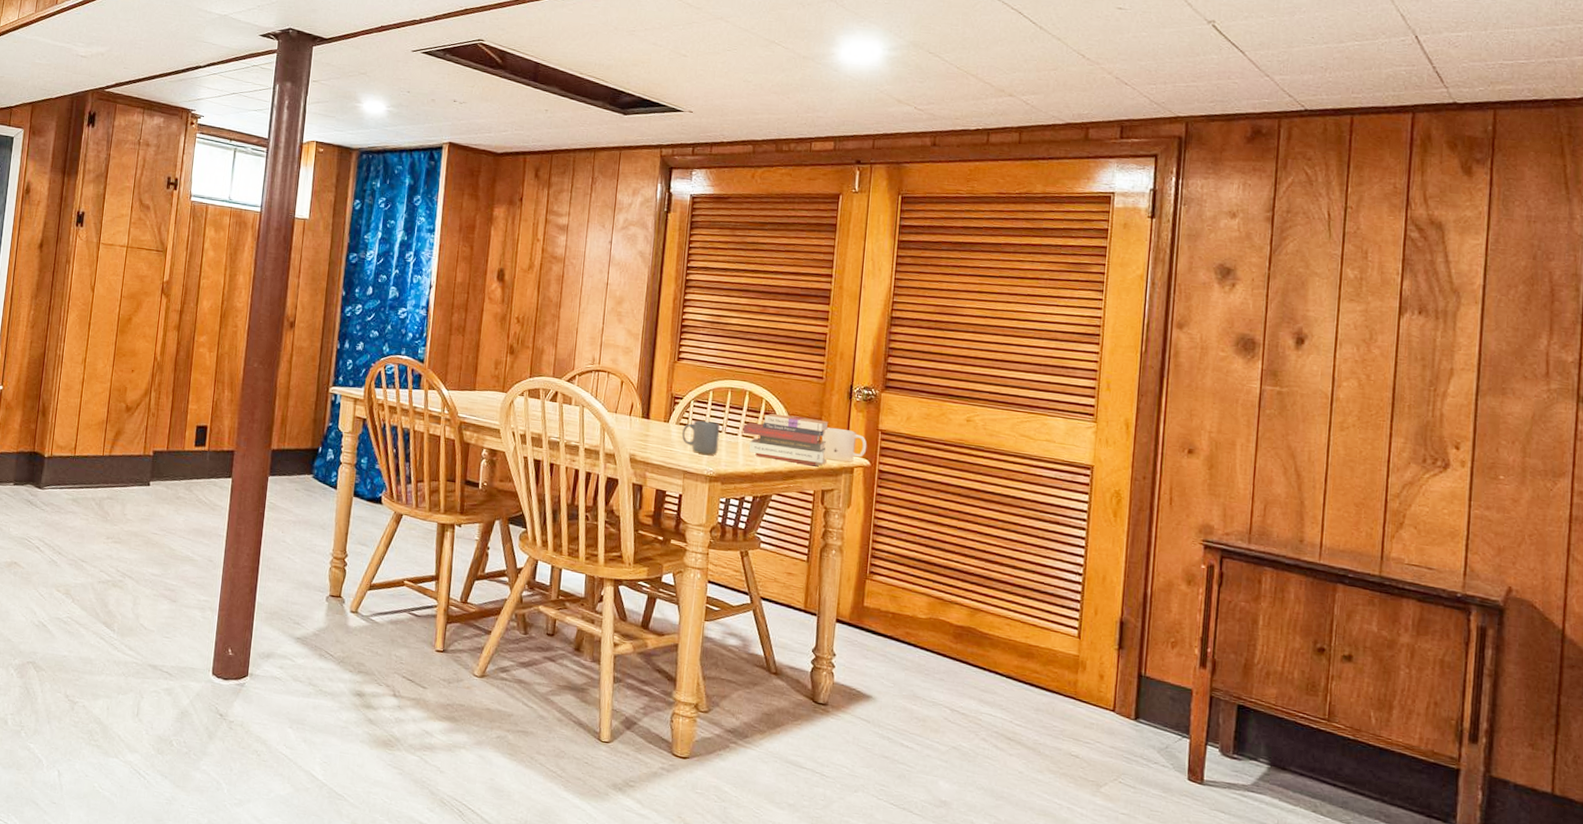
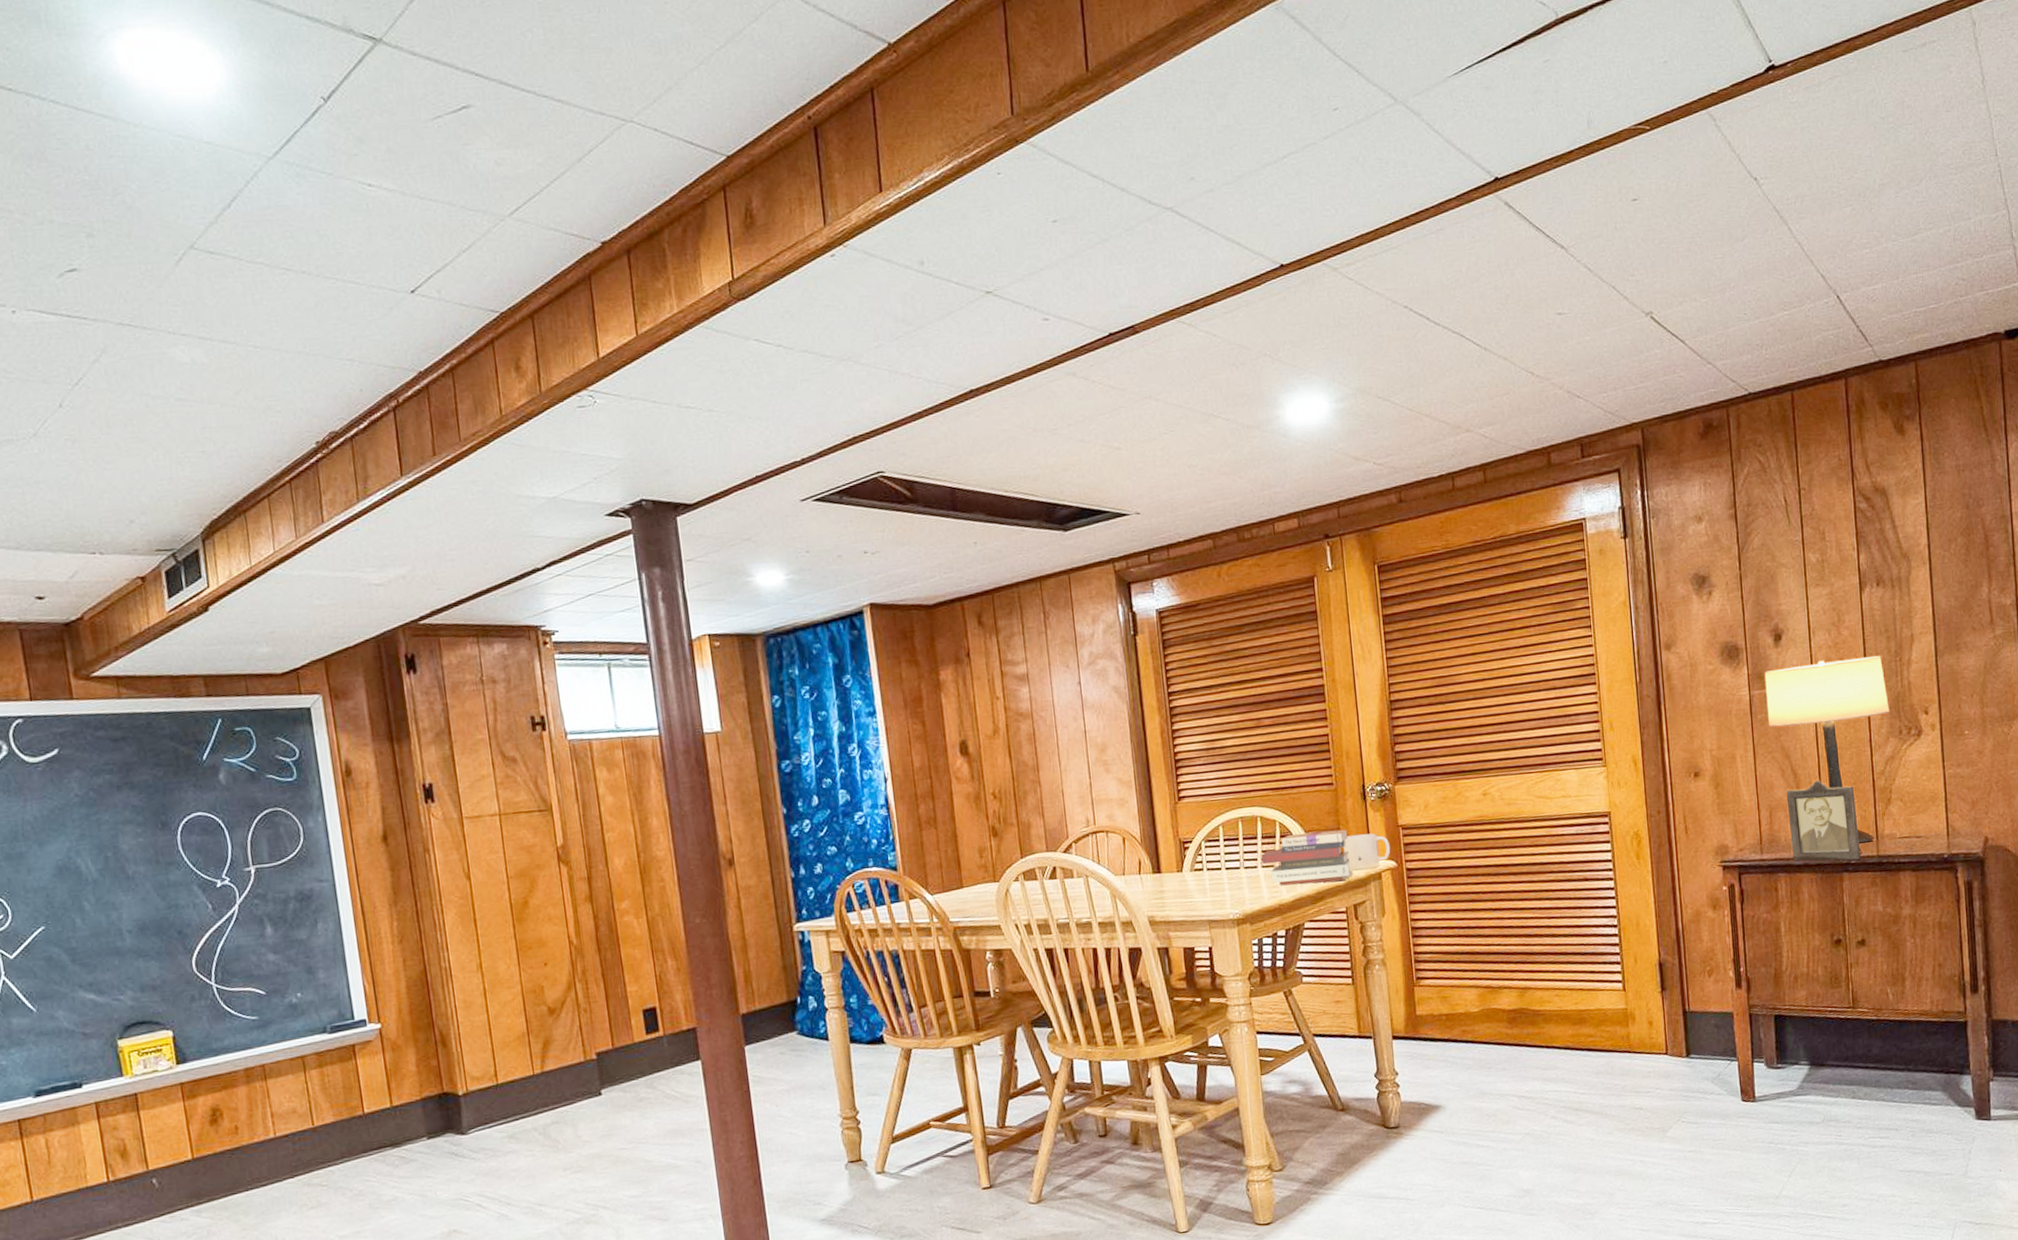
cup: present [682,420,720,455] -> none [1199,859,1240,898]
table lamp: none [1276,370,1415,561] -> present [1764,656,1890,844]
photo frame: none [1283,486,1363,575] -> present [1786,780,1863,862]

